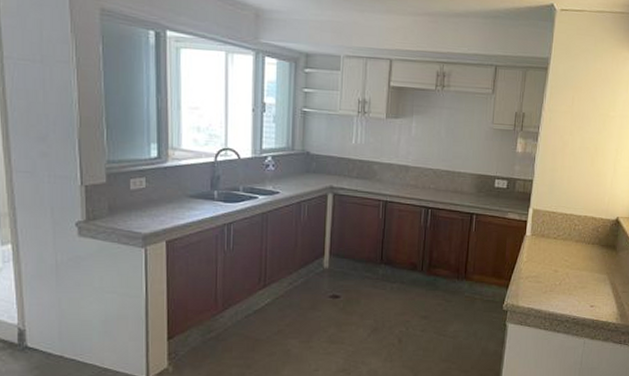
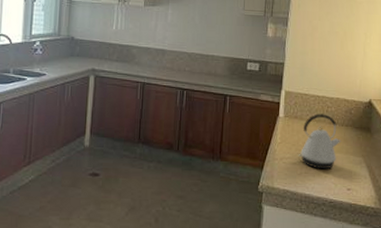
kettle: none [544,232,587,287] -> present [298,113,341,170]

